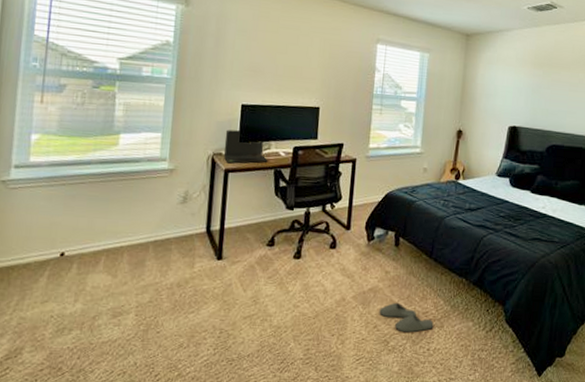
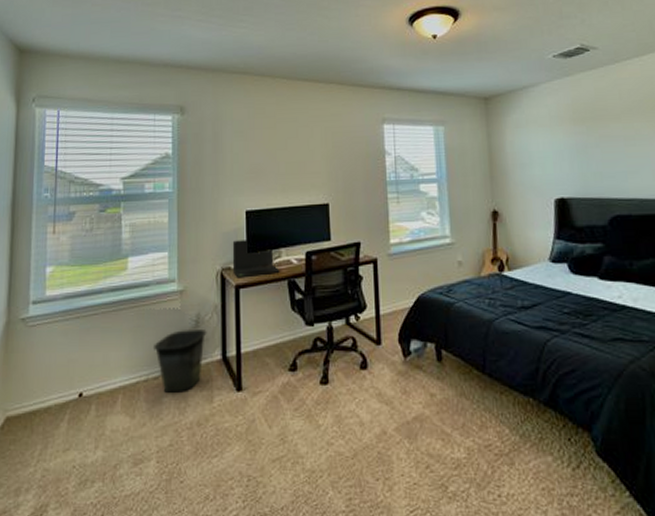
waste bin: none [139,204,194,259] -> present [152,330,207,394]
slippers: present [379,302,434,333] -> none [429,433,502,473]

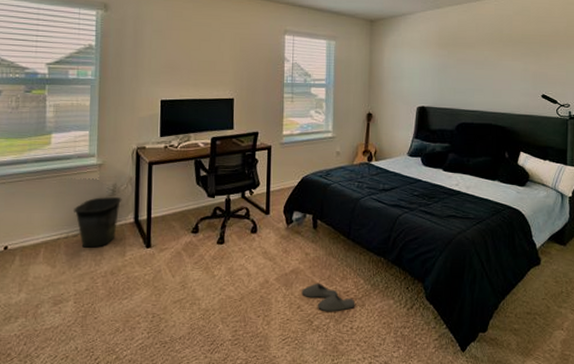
laptop: present [232,240,280,278] -> none [146,124,188,156]
slippers: none [429,433,502,473] -> present [302,283,355,312]

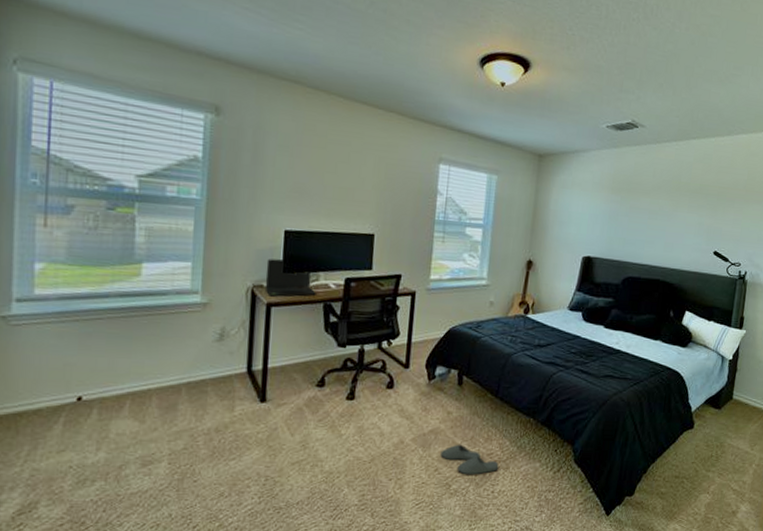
waste bin: present [73,197,122,249] -> none [168,342,232,402]
laptop: none [146,124,188,156] -> present [265,259,316,297]

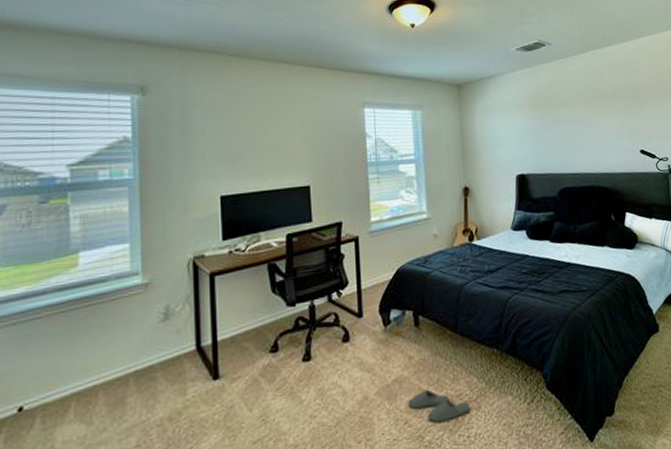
laptop: present [265,259,316,297] -> none [205,226,259,266]

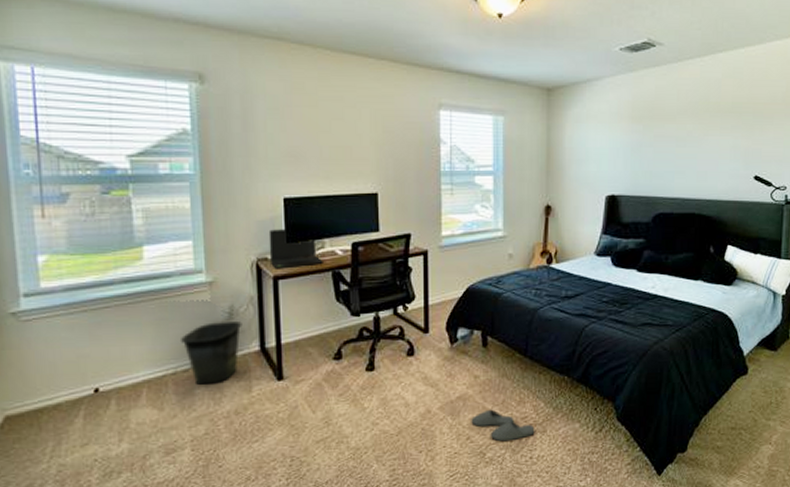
waste bin: none [112,321,178,394] -> present [179,321,242,386]
laptop: none [205,226,259,266] -> present [268,229,323,269]

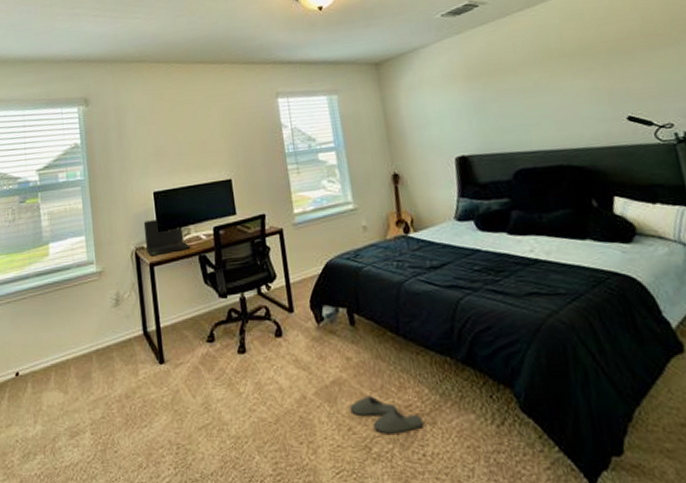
waste bin: present [179,321,242,386] -> none [78,307,127,370]

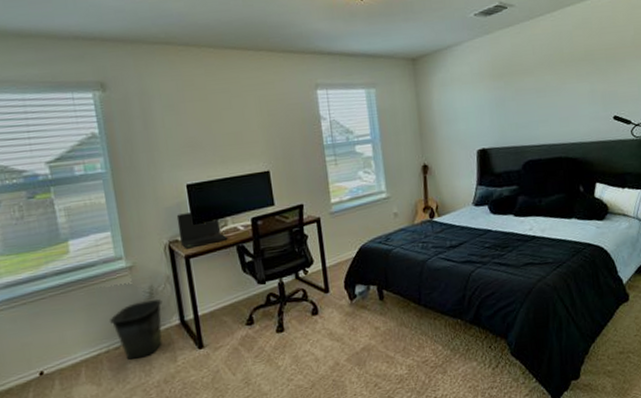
waste bin: none [78,307,127,370] -> present [109,299,162,361]
slippers: present [350,395,424,434] -> none [376,356,436,386]

